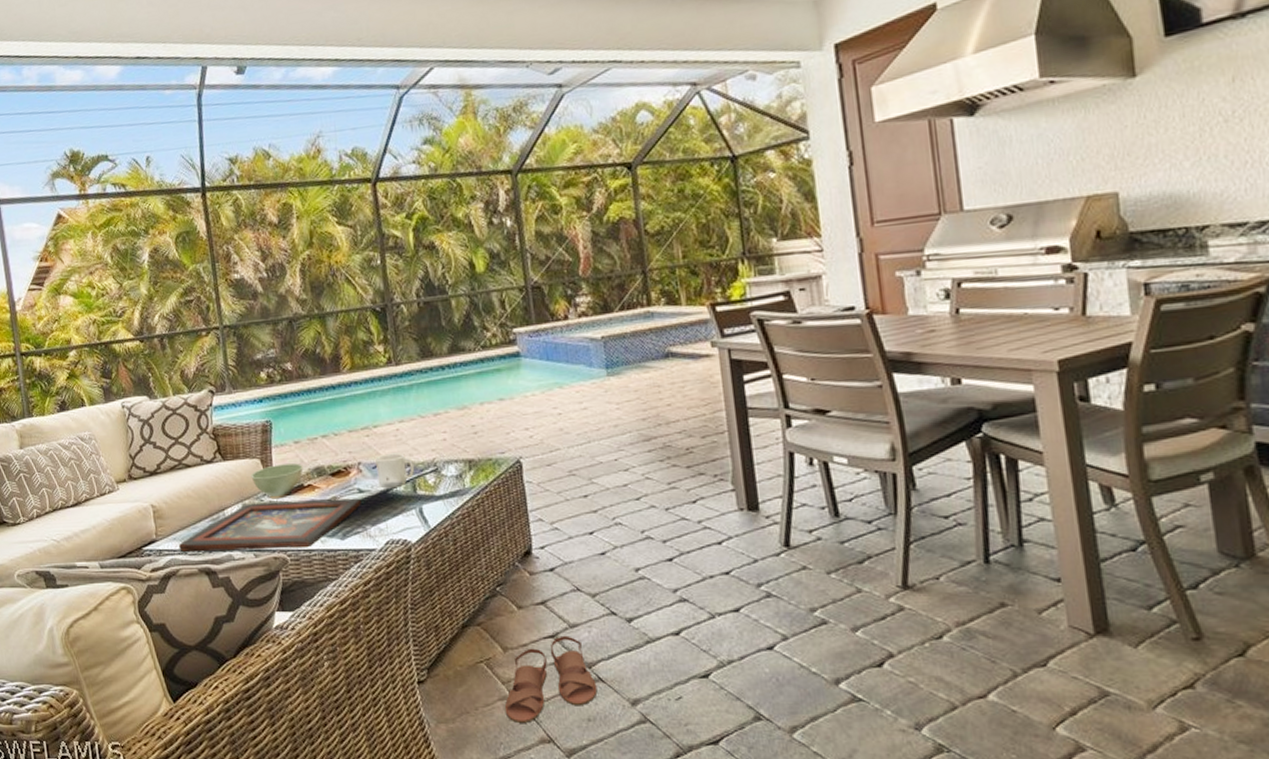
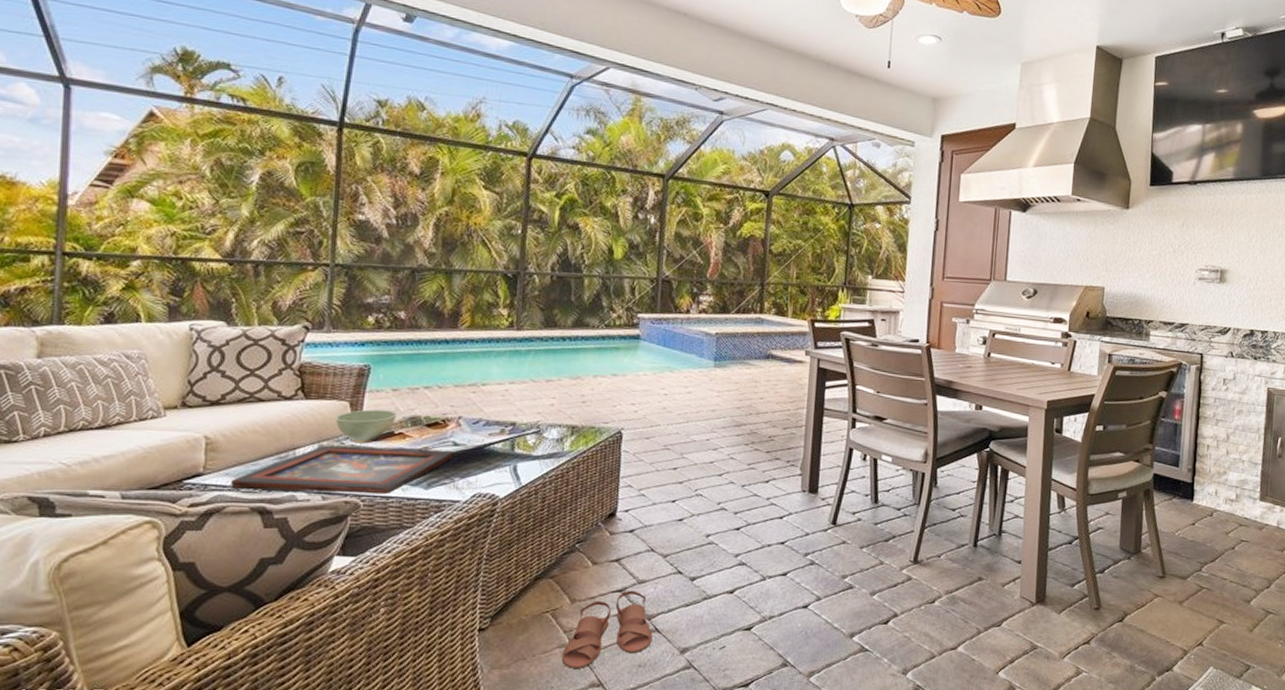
mug: present [375,452,415,489] -> none [476,411,517,445]

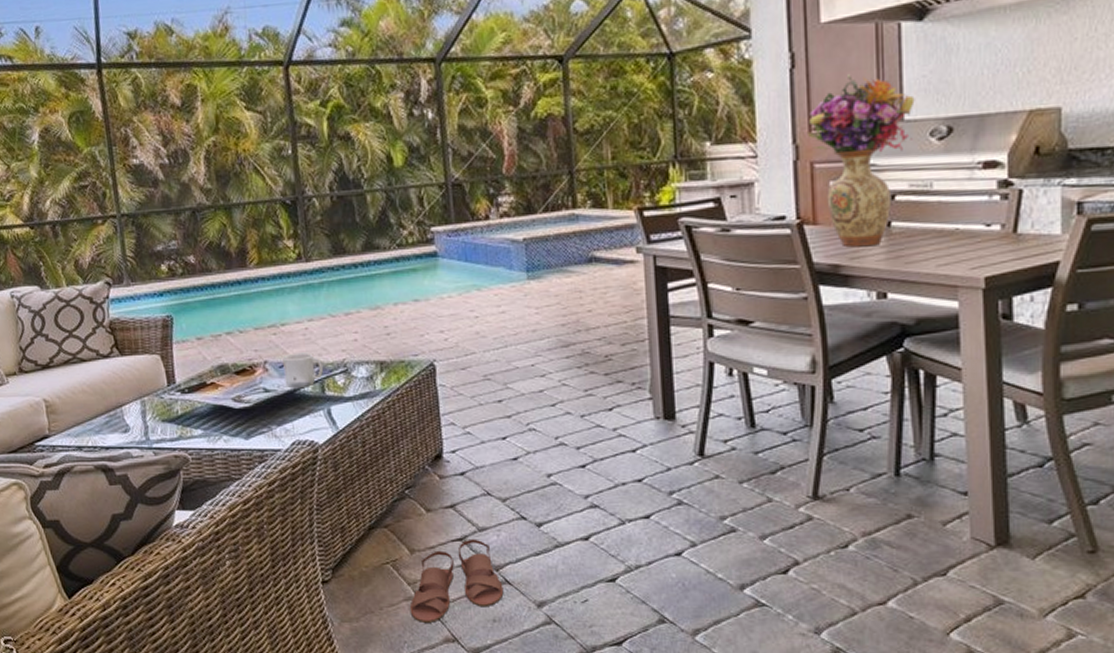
decorative tray: present [231,445,455,495] -> none [73,397,268,449]
bowl: present [334,409,397,444] -> none [150,360,206,397]
mug: none [476,411,517,445] -> present [283,352,324,389]
flower arrangement: none [941,242,1015,370] -> present [808,75,915,248]

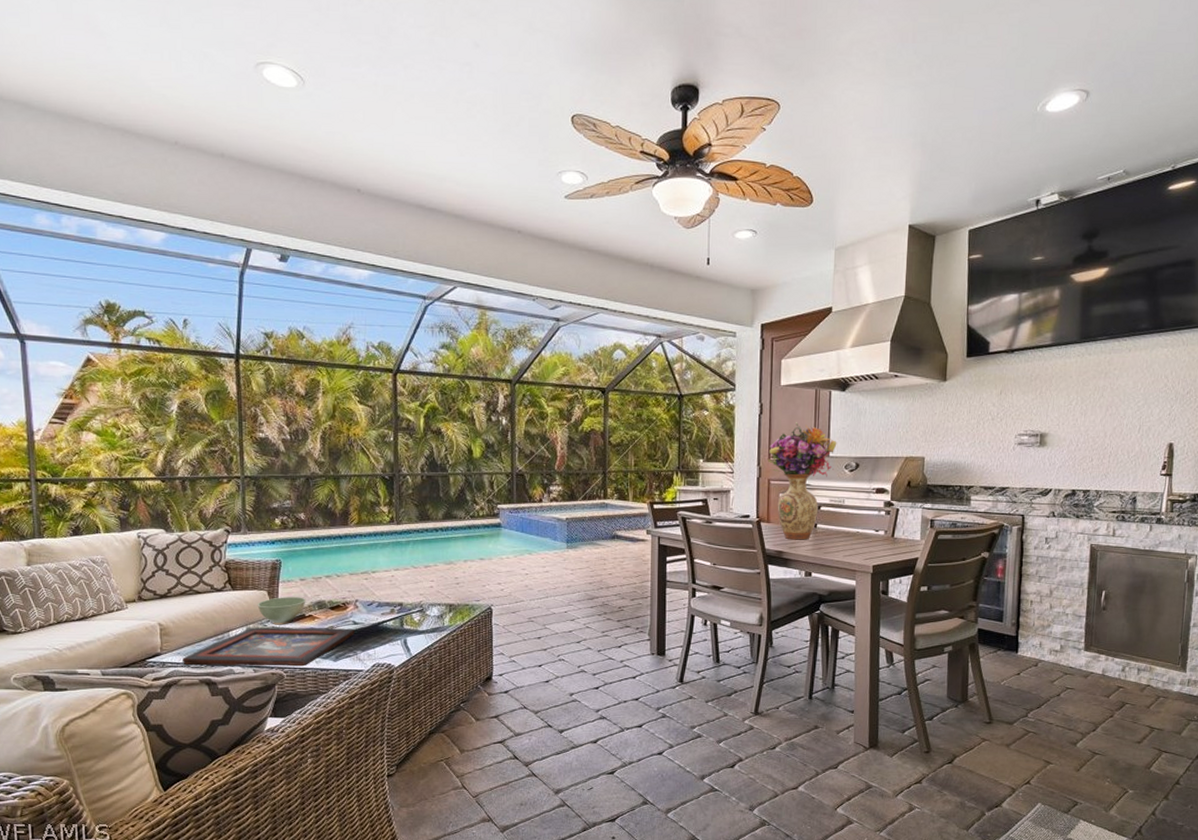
decorative tray: none [73,397,268,449] -> present [183,627,356,667]
bowl: none [150,360,206,397] -> present [257,597,306,625]
mug: present [283,352,324,389] -> none [371,594,404,623]
sandal: present [409,539,504,623] -> none [456,741,530,807]

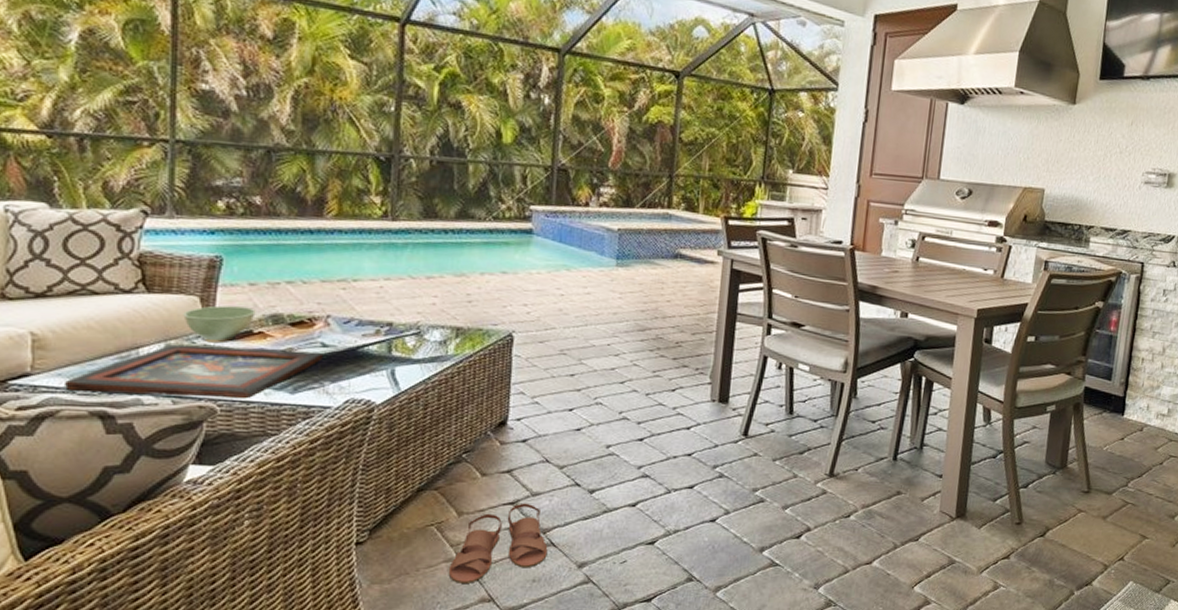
sandal: none [456,741,530,807] -> present [448,503,548,583]
flower arrangement: present [768,422,837,540] -> none [869,135,950,275]

